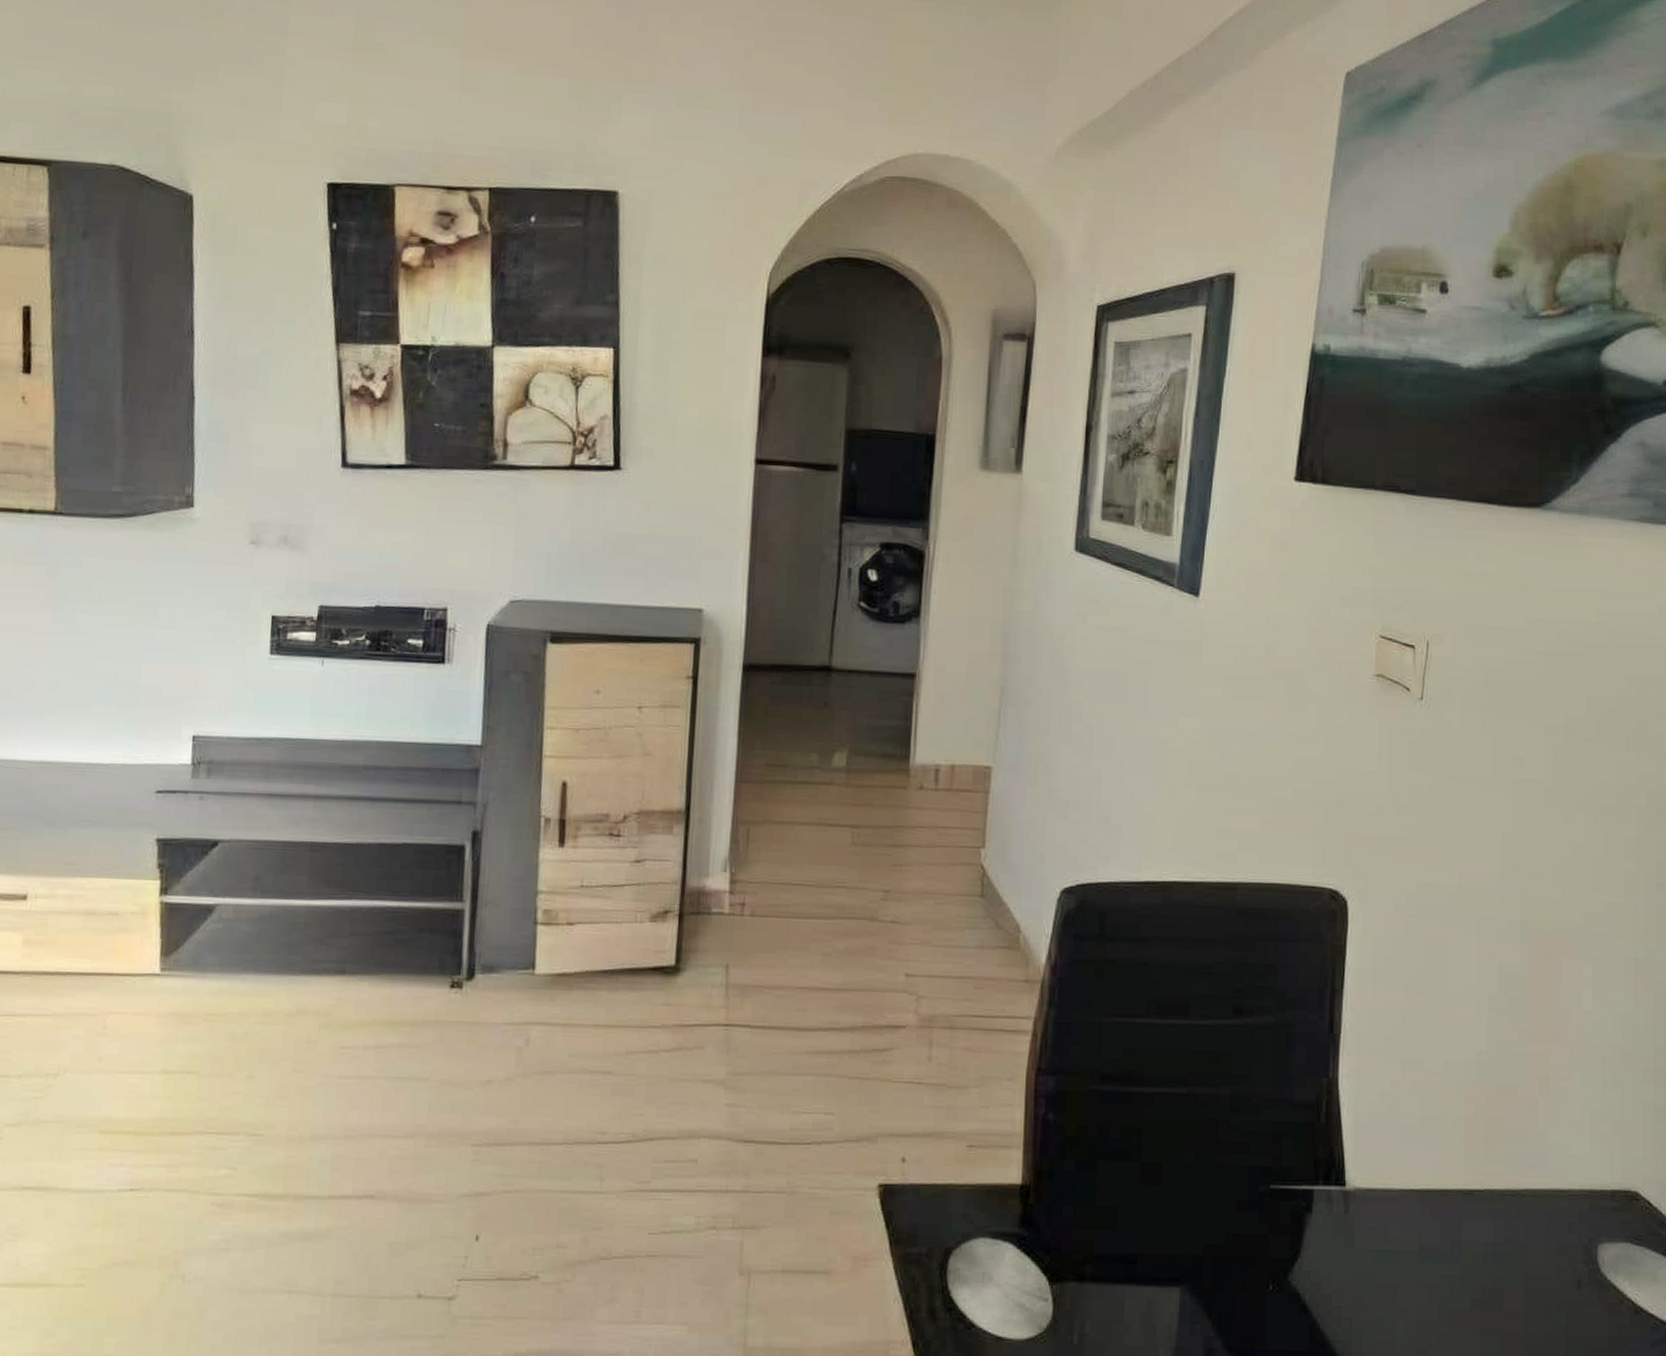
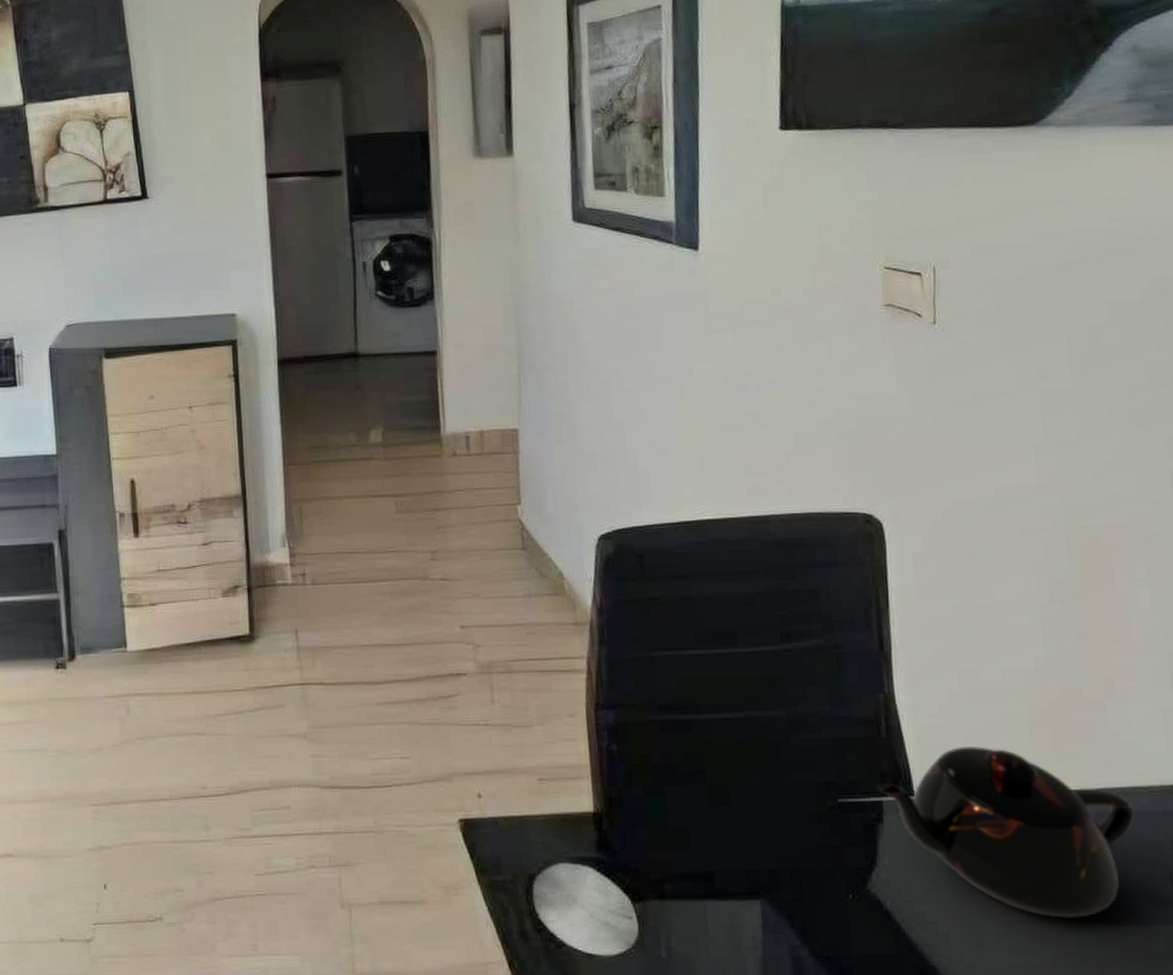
teapot: none [1309,1138,1553,1321] -> present [876,746,1136,919]

